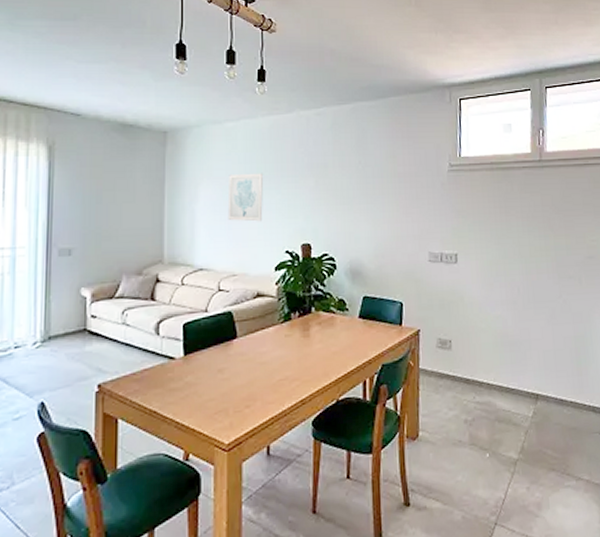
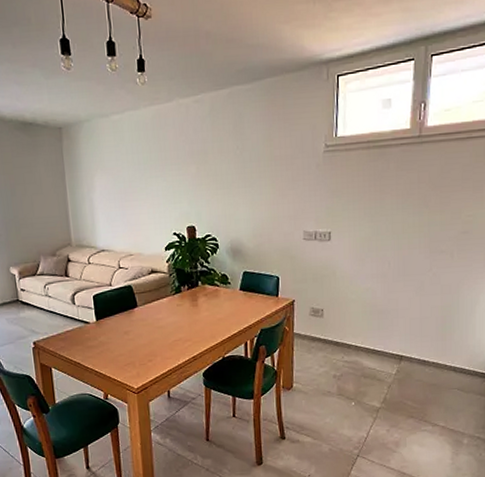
wall art: present [227,173,263,222] -> none [119,162,151,208]

